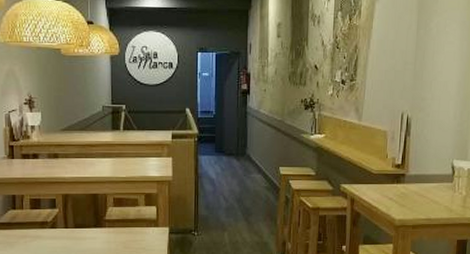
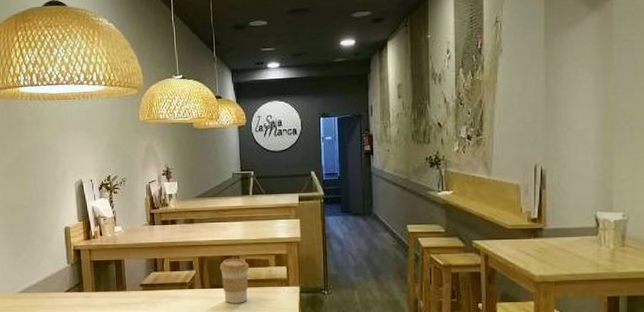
coffee cup: none [85,196,117,244] -> present [219,258,249,303]

